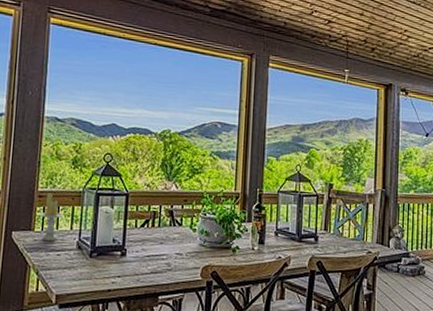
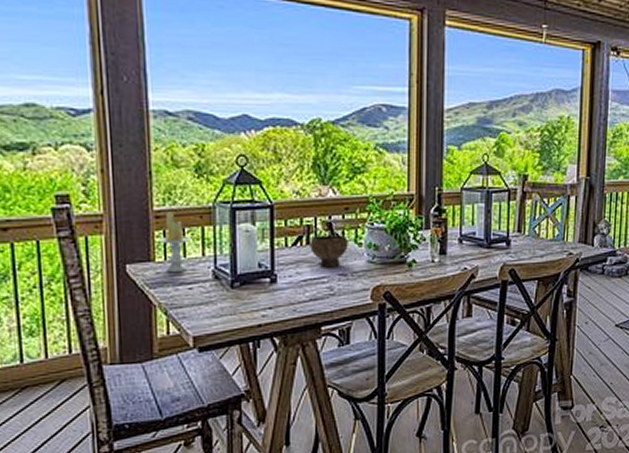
bowl: none [154,220,185,248] -> present [310,235,348,268]

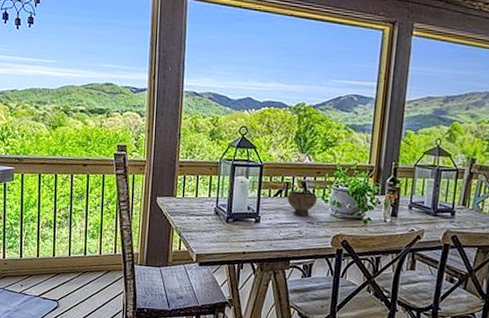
candle: present [158,211,191,273] -> none [180,163,202,207]

